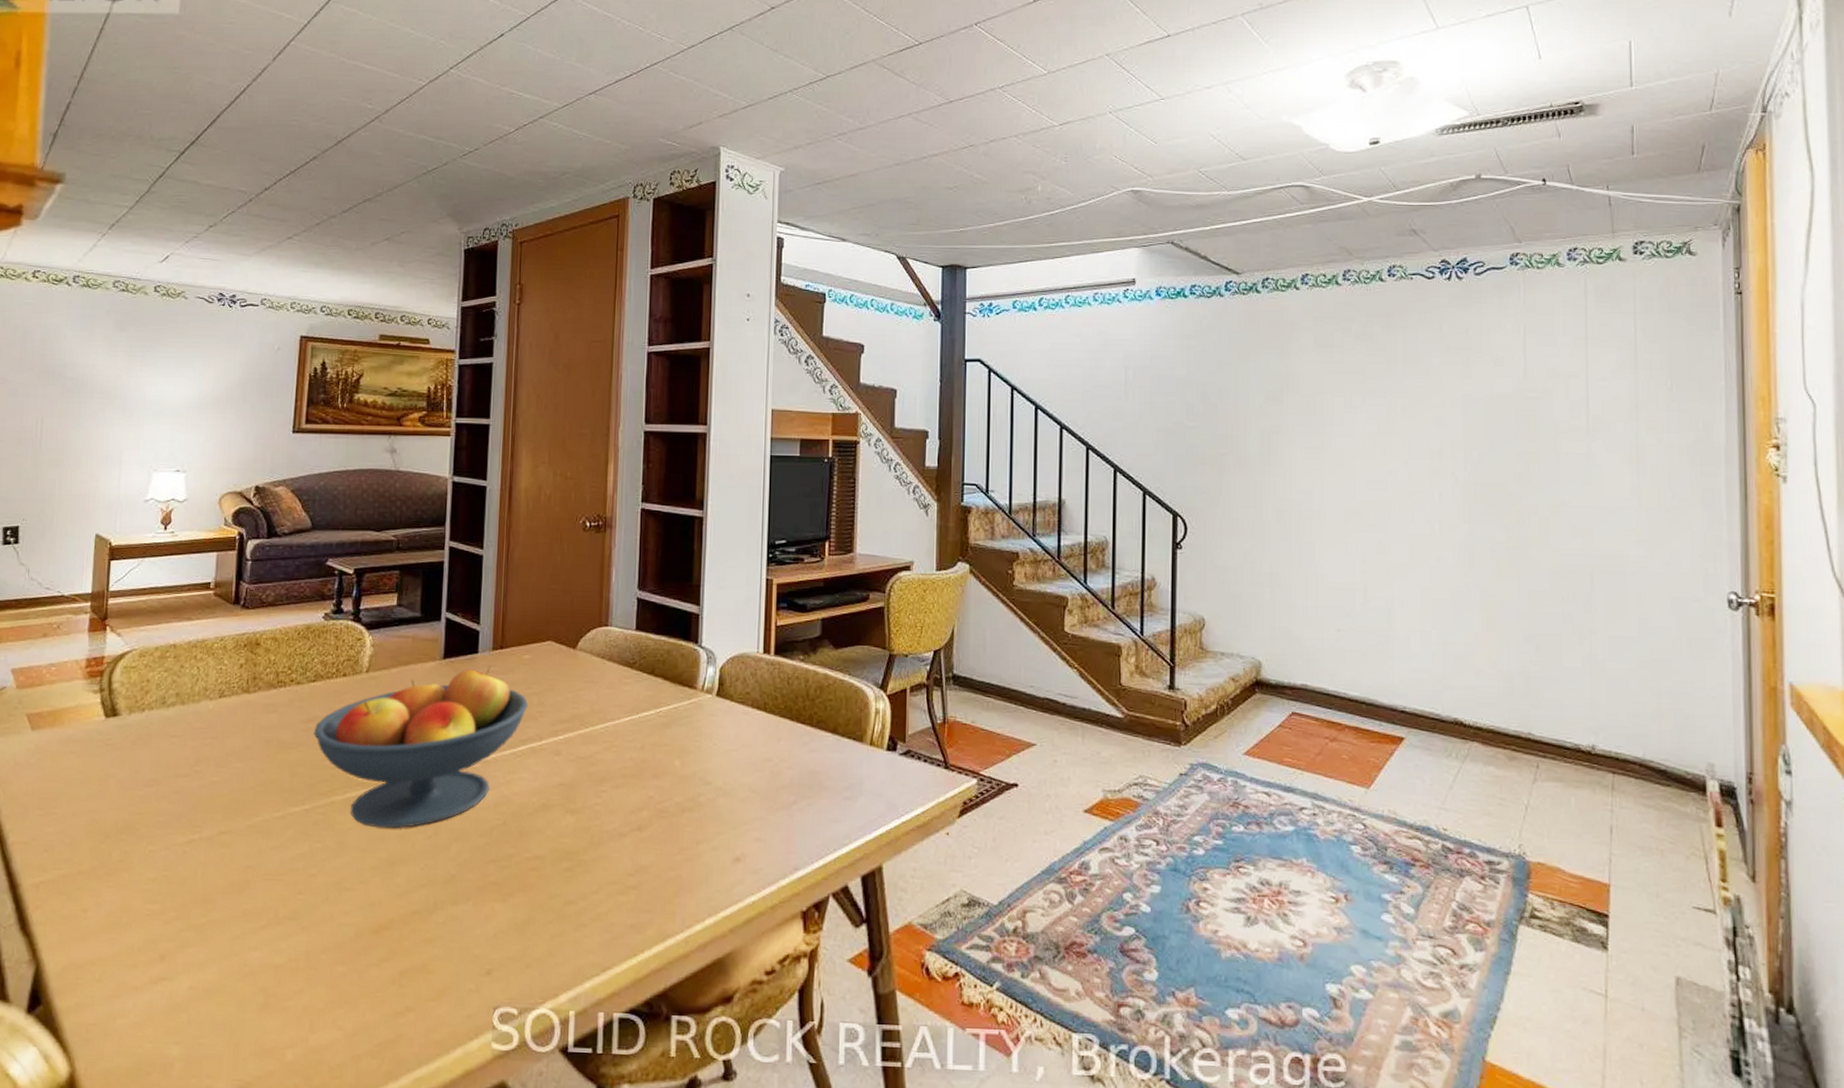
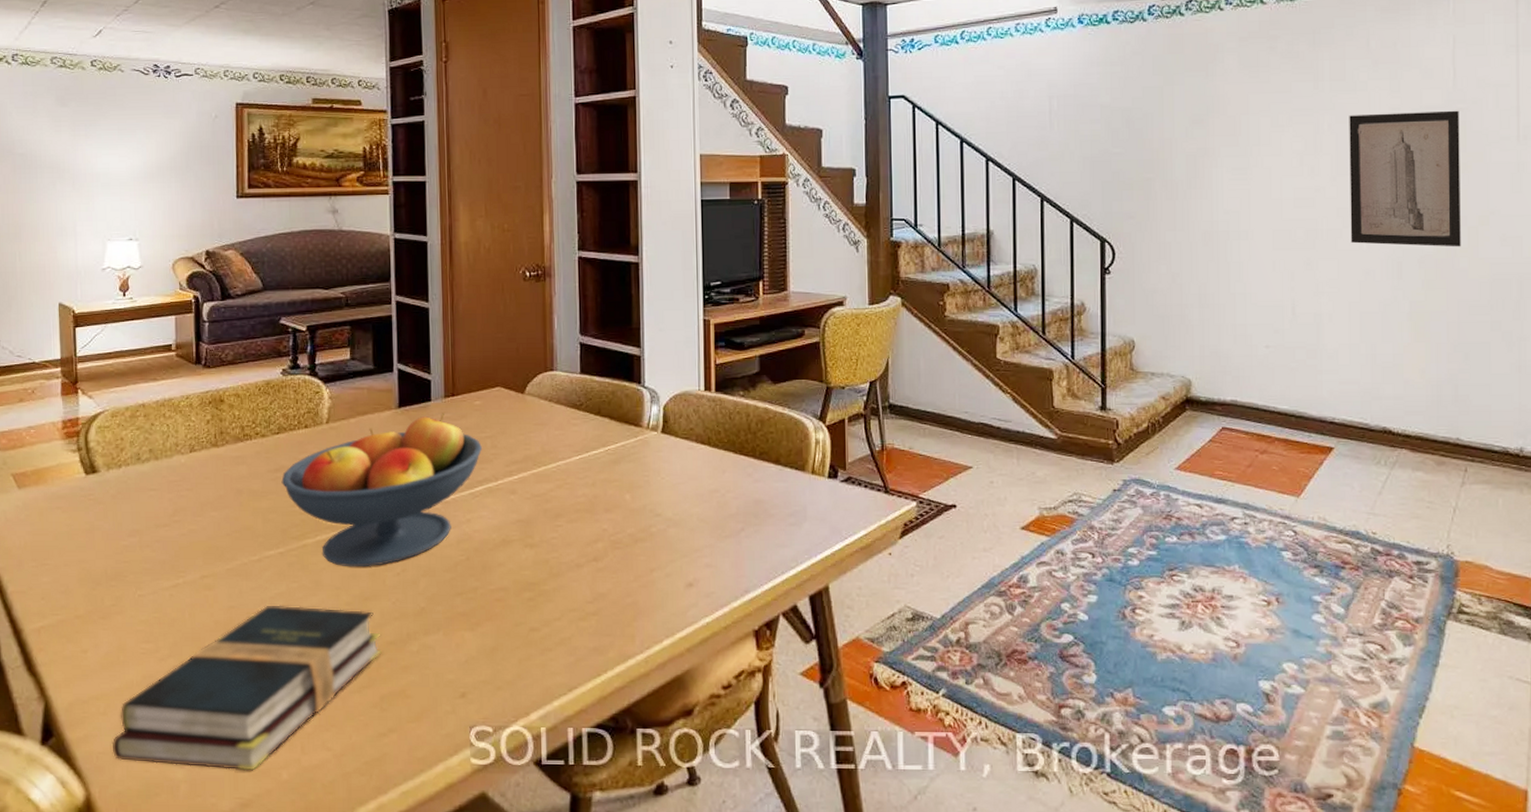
hardback book: none [104,866,406,1050] -> present [111,605,382,771]
wall art: none [1422,398,1532,537] -> present [1349,110,1461,247]

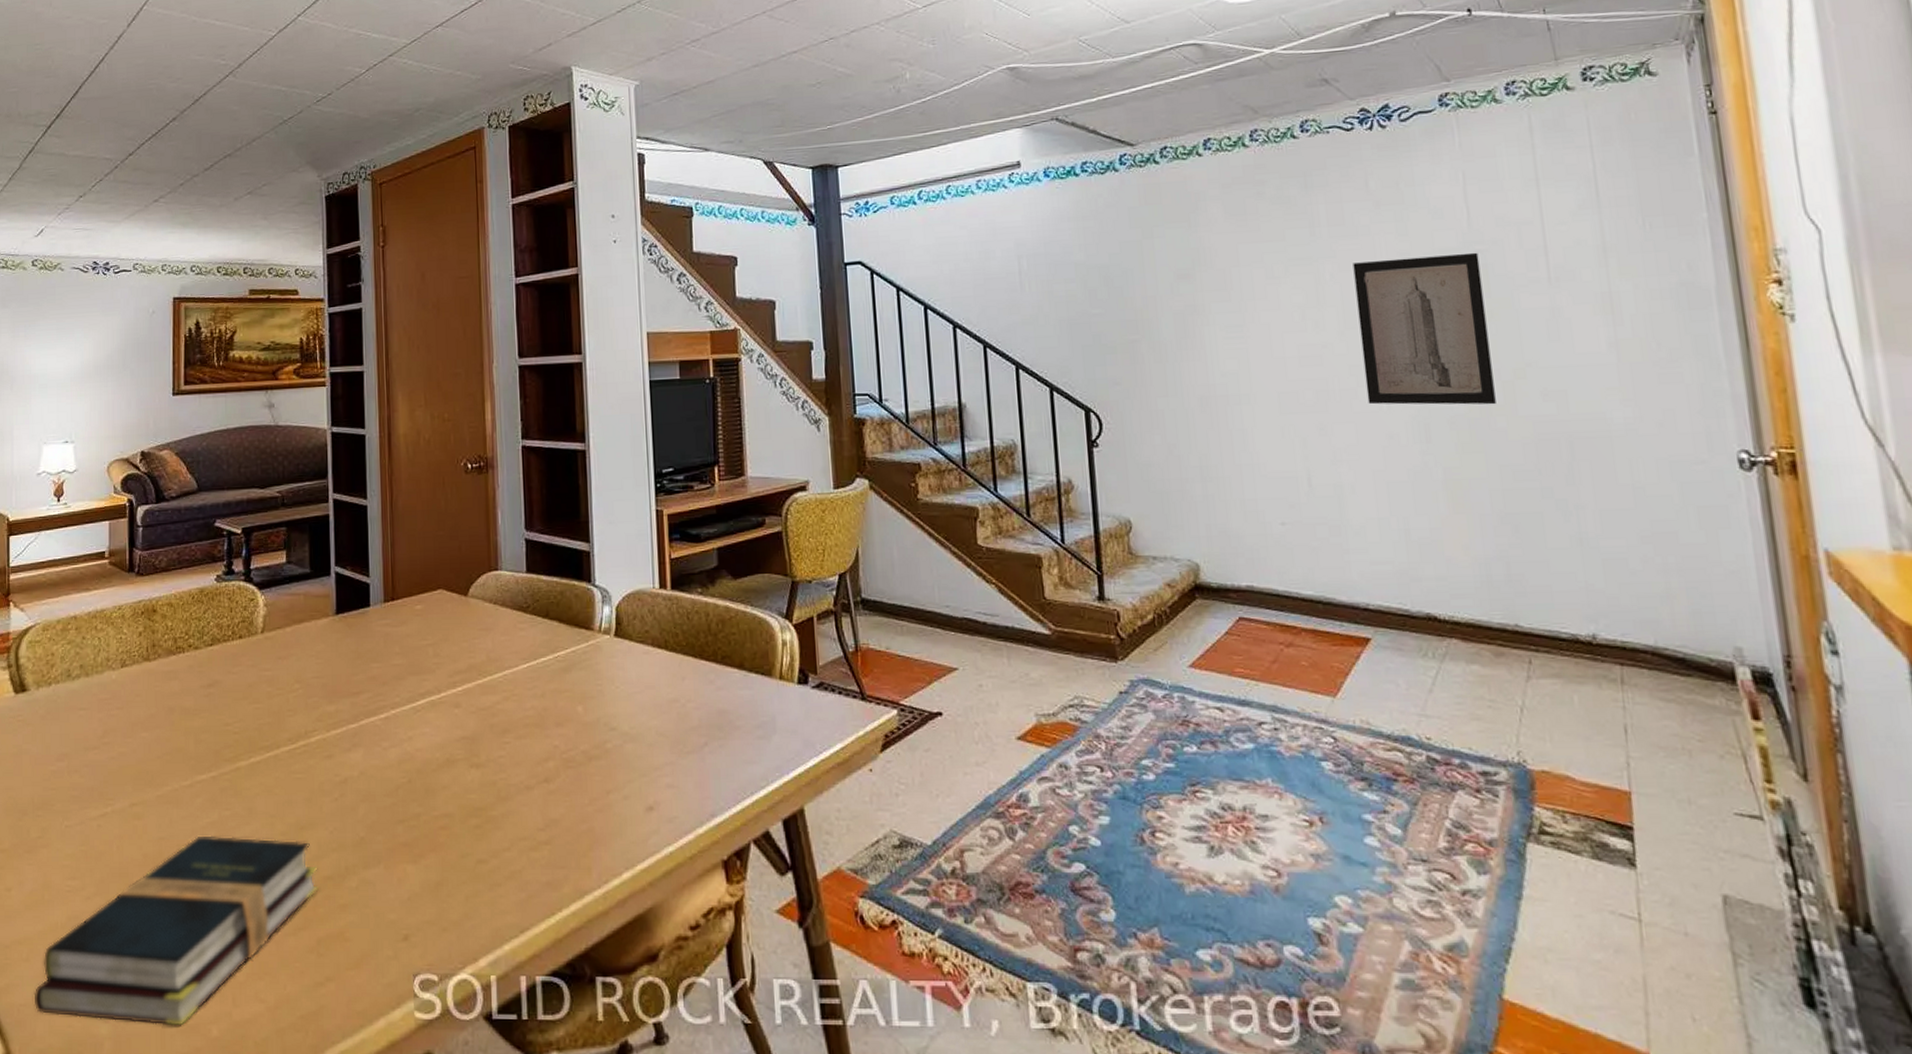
fruit bowl: present [281,413,483,567] -> none [214,619,425,792]

